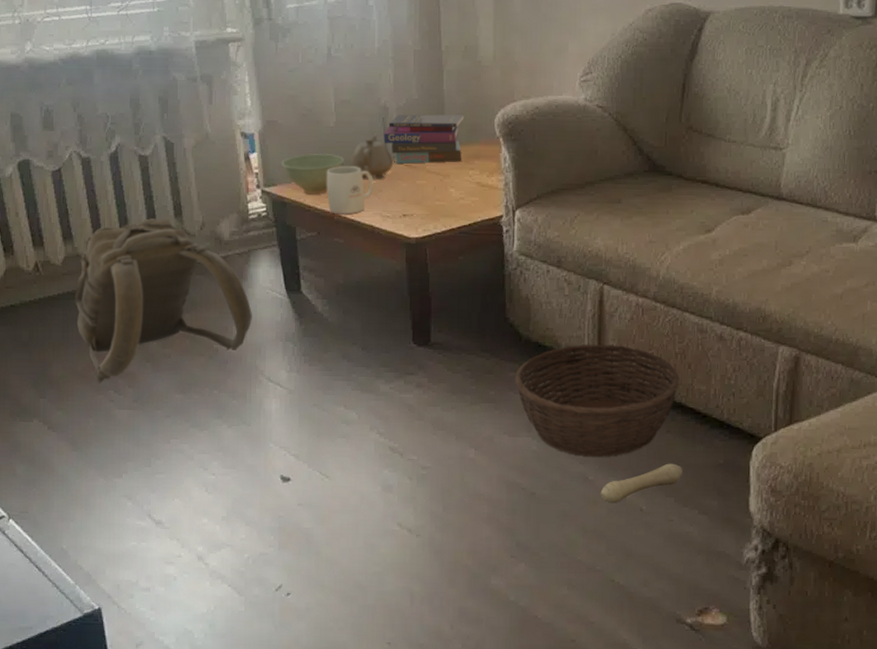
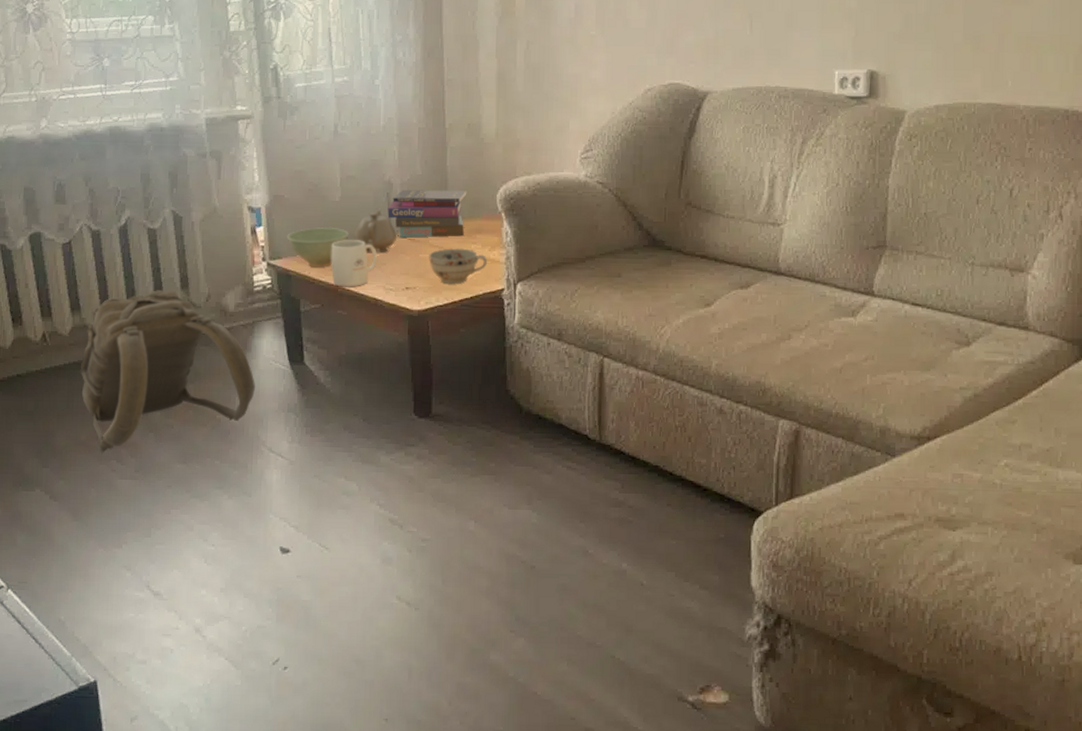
teacup: none [426,174,486,211] -> present [429,248,488,284]
basket: present [515,344,680,457] -> none [515,417,680,530]
dog toy: present [600,463,683,504] -> none [600,537,684,578]

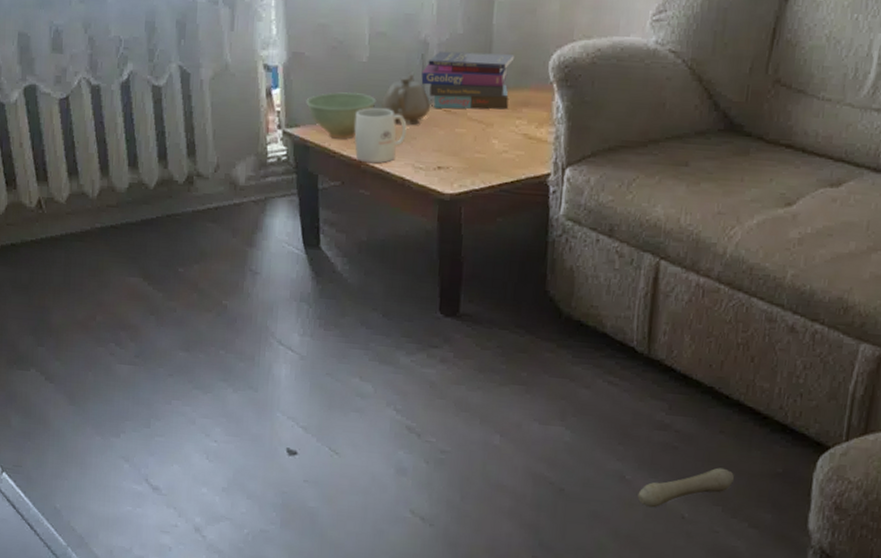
backpack: present [80,290,255,454] -> none [77,156,266,336]
teacup: present [429,248,488,284] -> none [465,123,534,165]
dog toy: none [600,537,684,578] -> present [637,467,735,508]

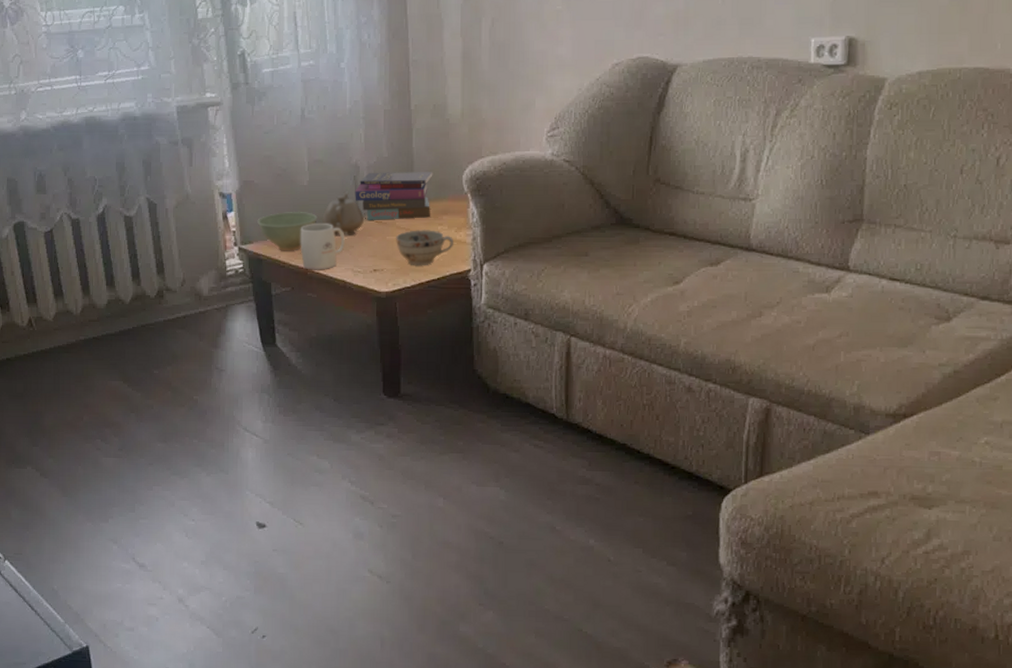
teacup: none [465,123,534,165] -> present [396,230,454,265]
dog toy: present [637,467,735,508] -> none [568,514,651,554]

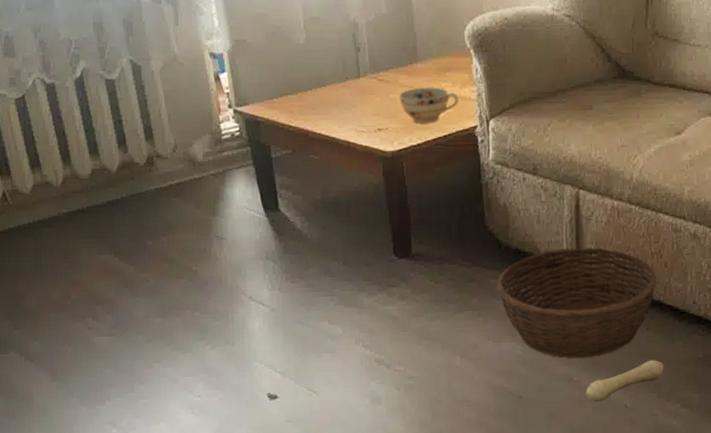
bowl: present [257,211,318,251] -> none [252,70,317,113]
mug: present [300,222,345,270] -> none [299,82,347,131]
teapot: present [321,190,365,235] -> none [320,48,366,95]
books: present [355,172,433,220] -> none [354,28,435,78]
basket: none [483,396,648,507] -> present [497,248,657,358]
dog toy: none [568,514,651,554] -> present [585,360,665,402]

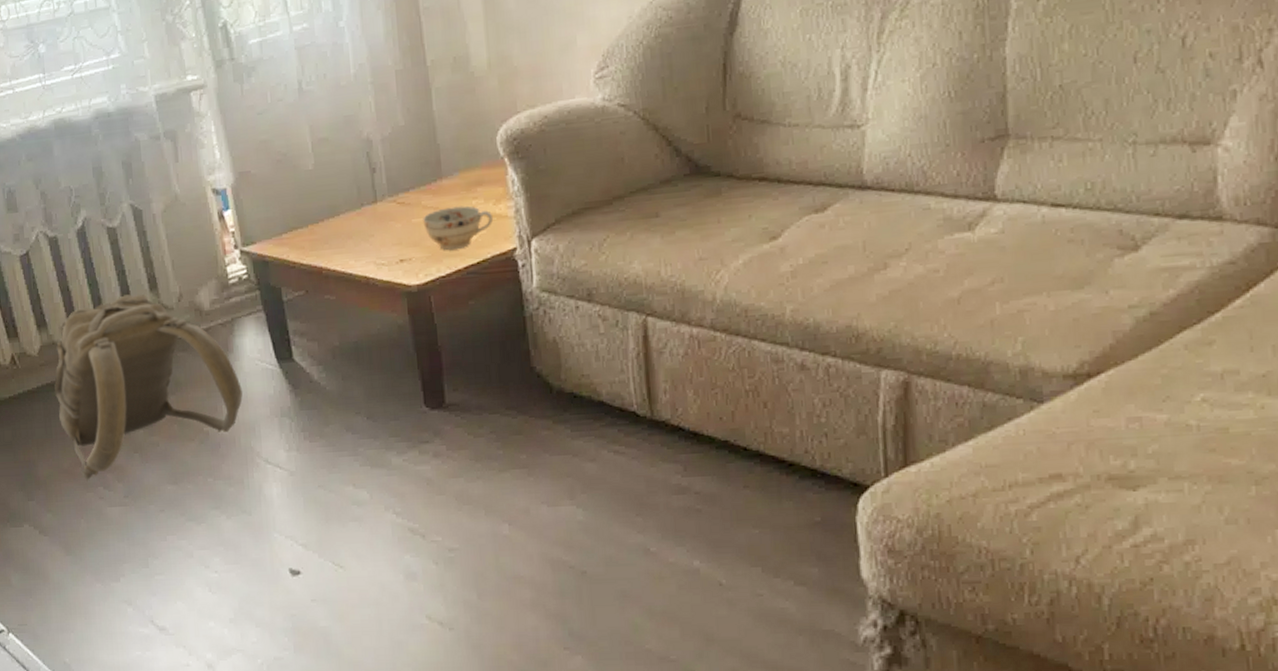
backpack: none [46,142,231,312] -> present [54,294,243,481]
basket: present [497,248,657,358] -> none [549,387,754,524]
dog toy: present [585,360,665,402] -> none [666,525,770,579]

